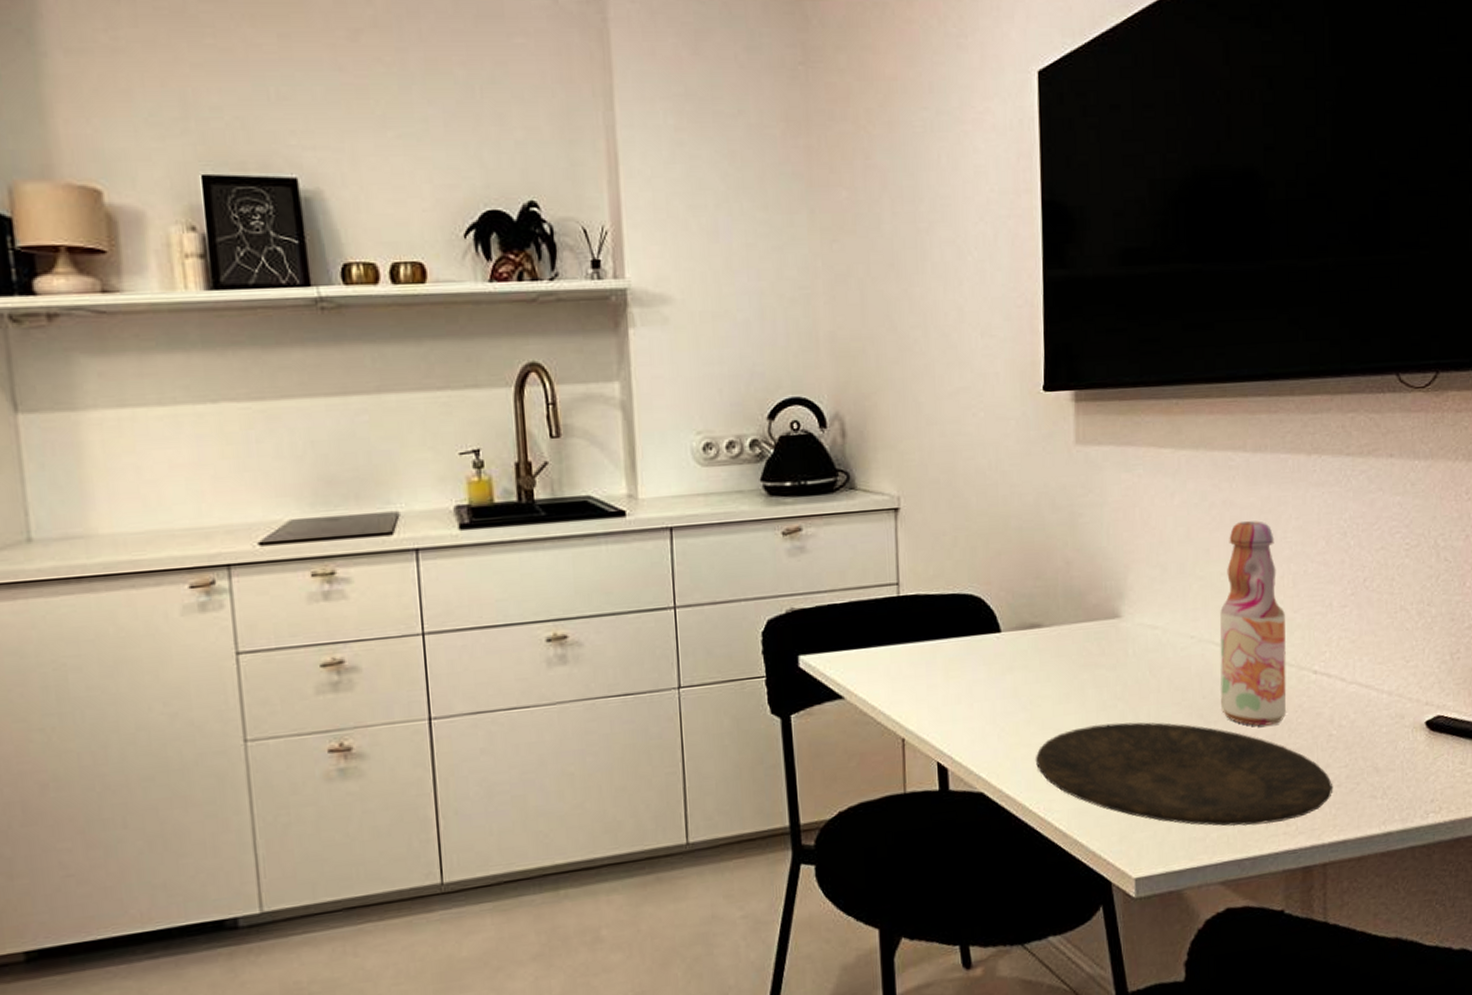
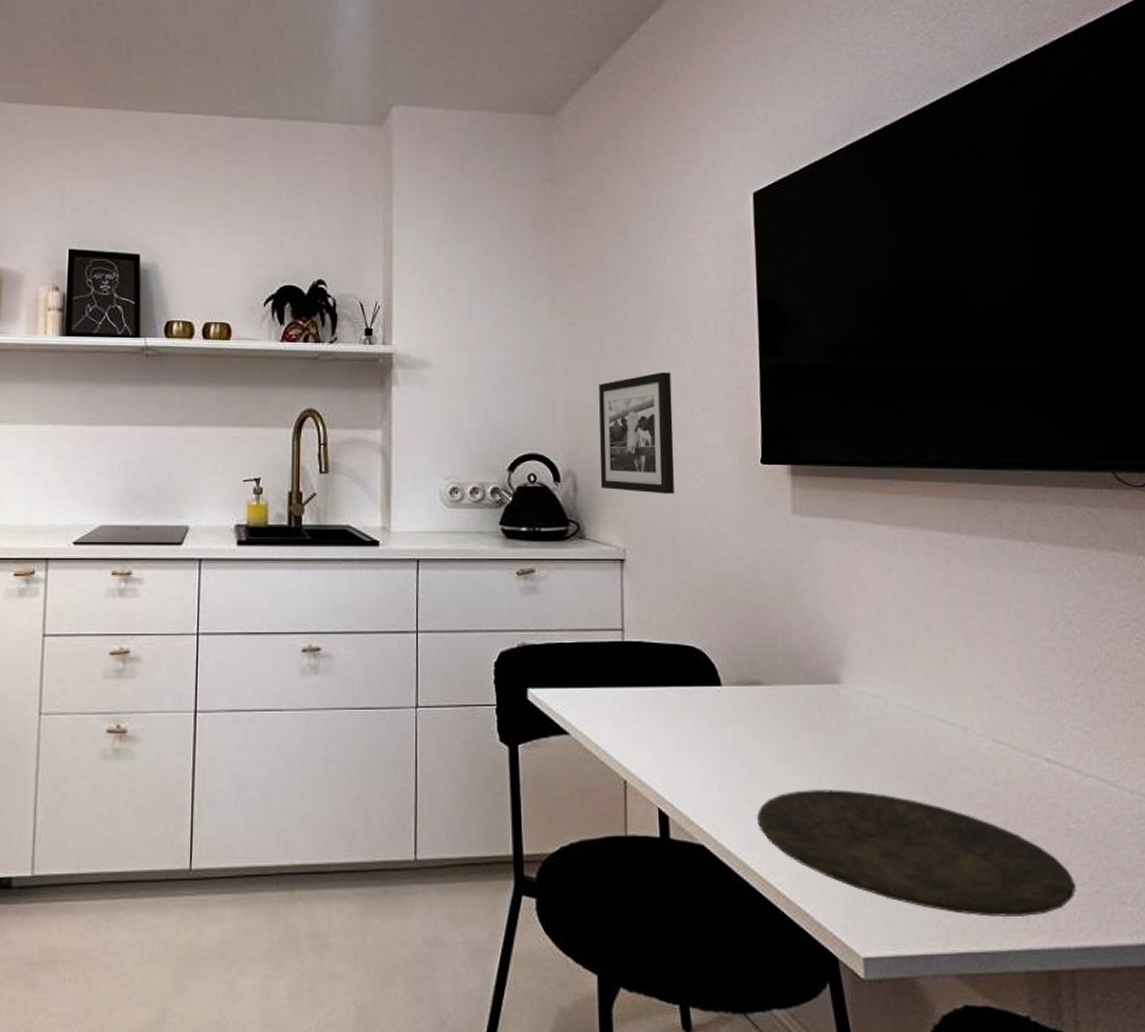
picture frame: none [867,293,952,433] -> present [599,372,675,494]
bottle: present [1219,520,1287,726] -> none [943,600,1019,811]

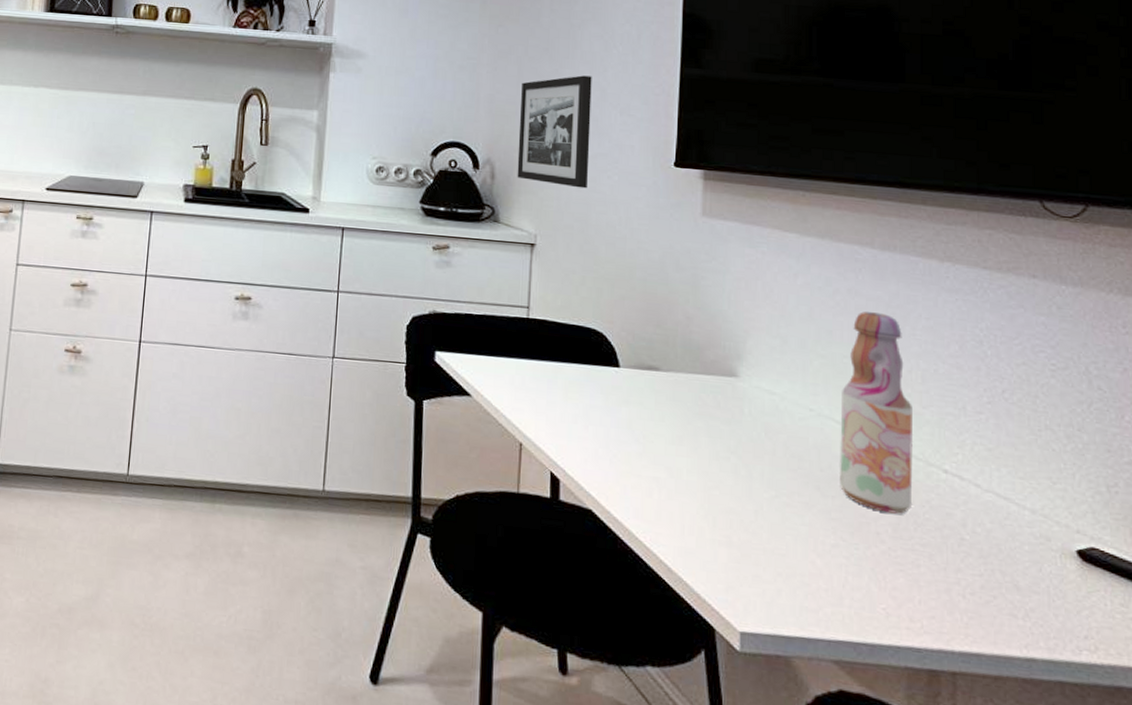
plate: present [756,789,1077,917] -> none [644,471,965,617]
bottle: none [943,600,1019,811] -> present [839,311,914,514]

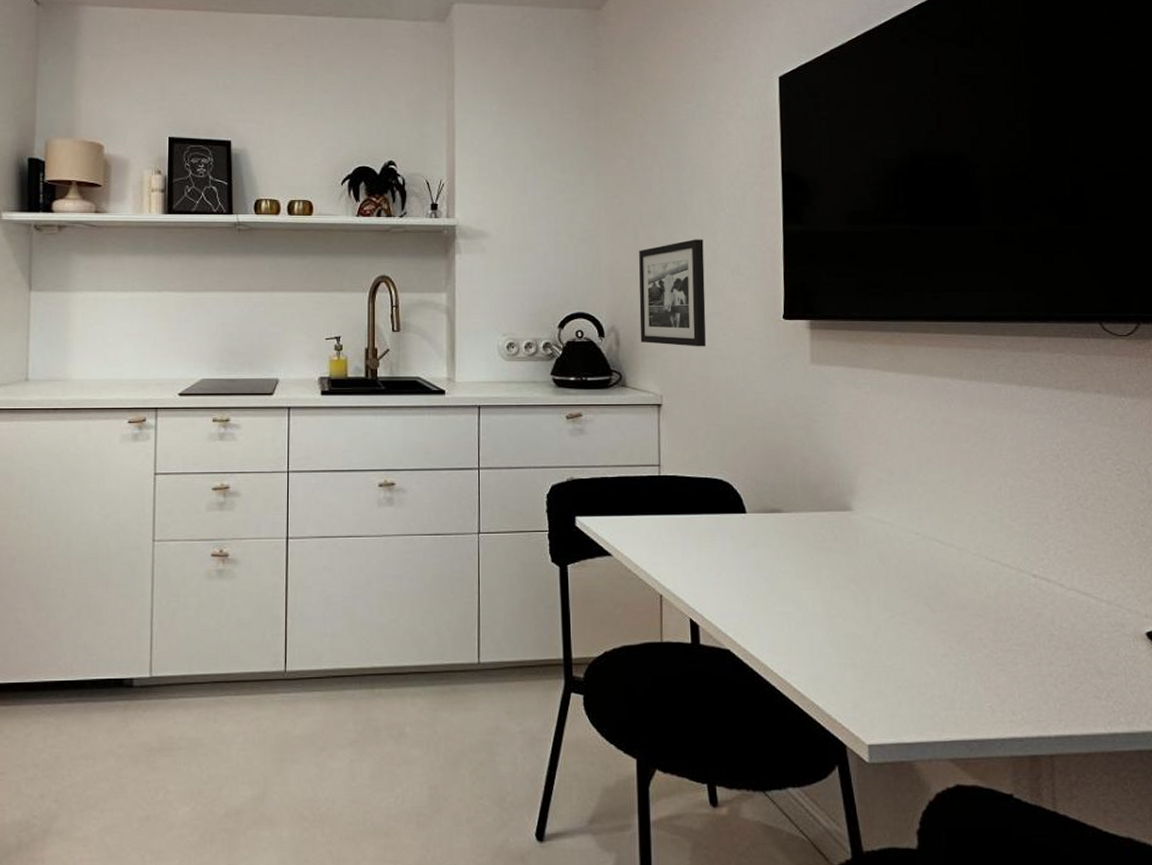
bottle: present [839,311,914,514] -> none [942,437,1008,619]

